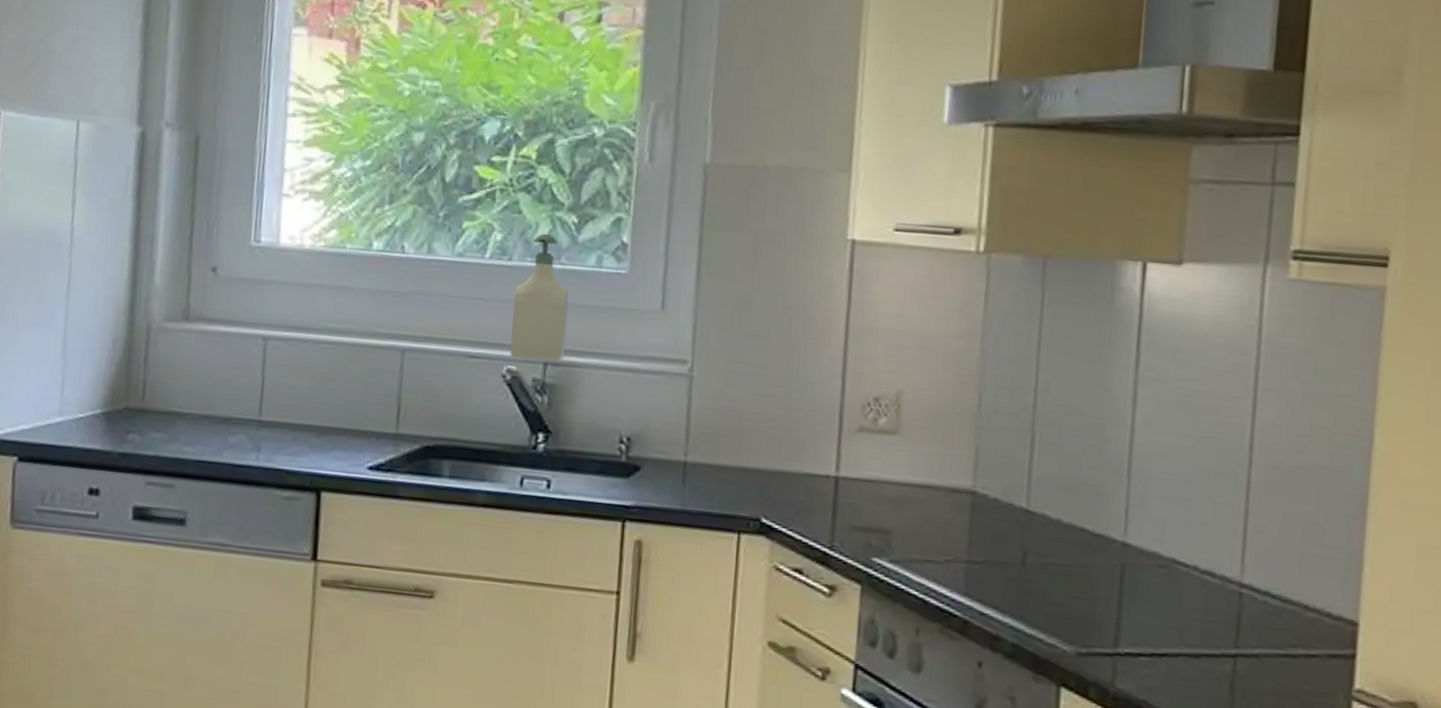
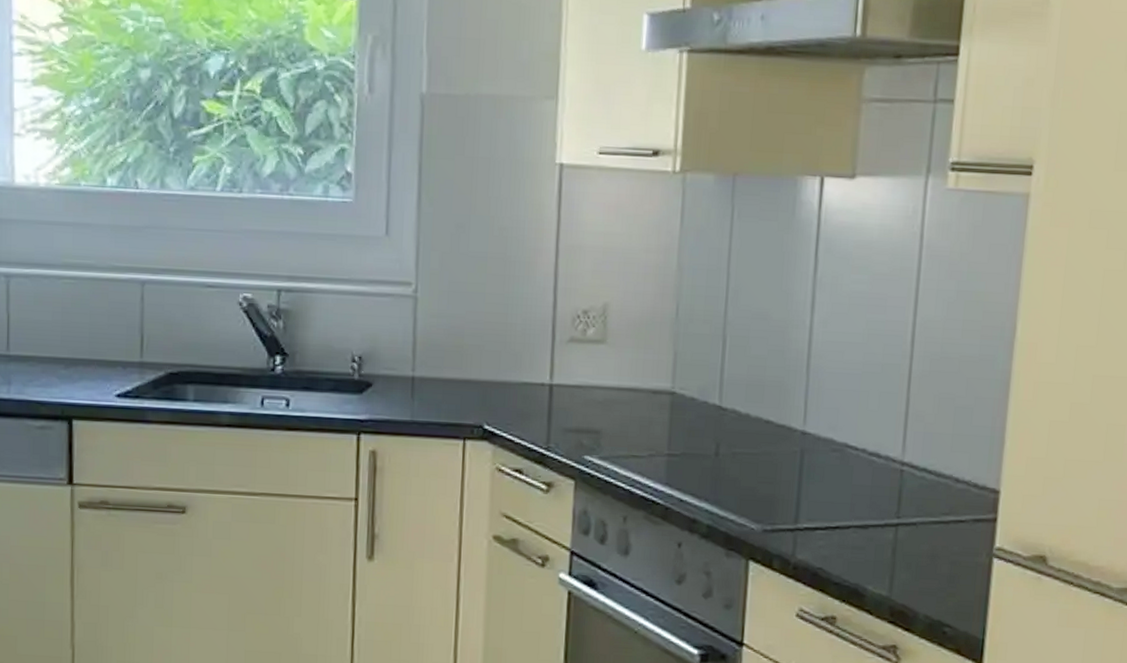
soap bottle: present [510,233,569,361] -> none [245,165,299,288]

